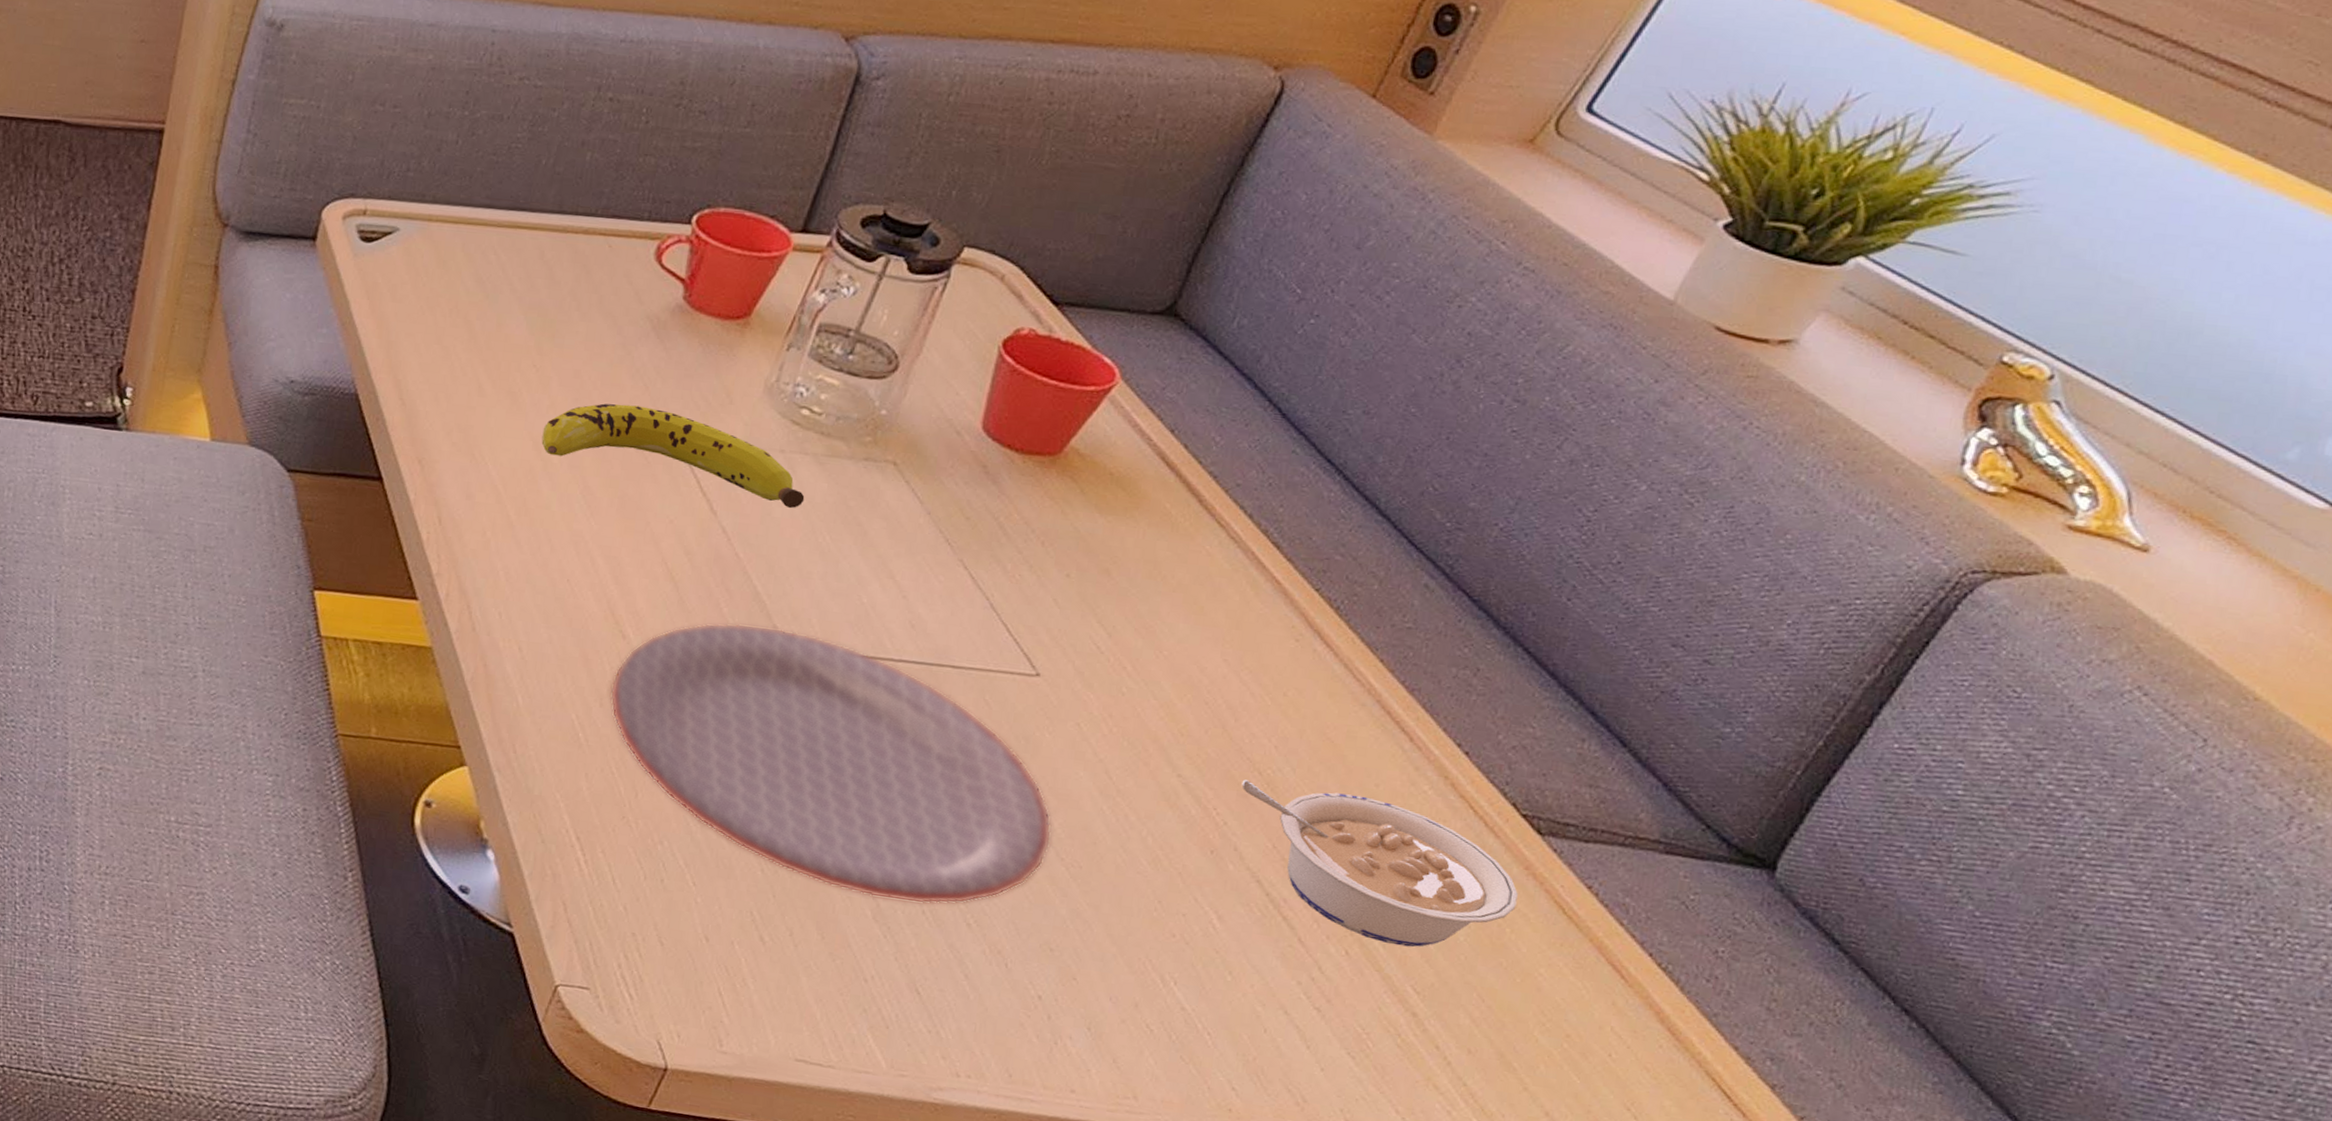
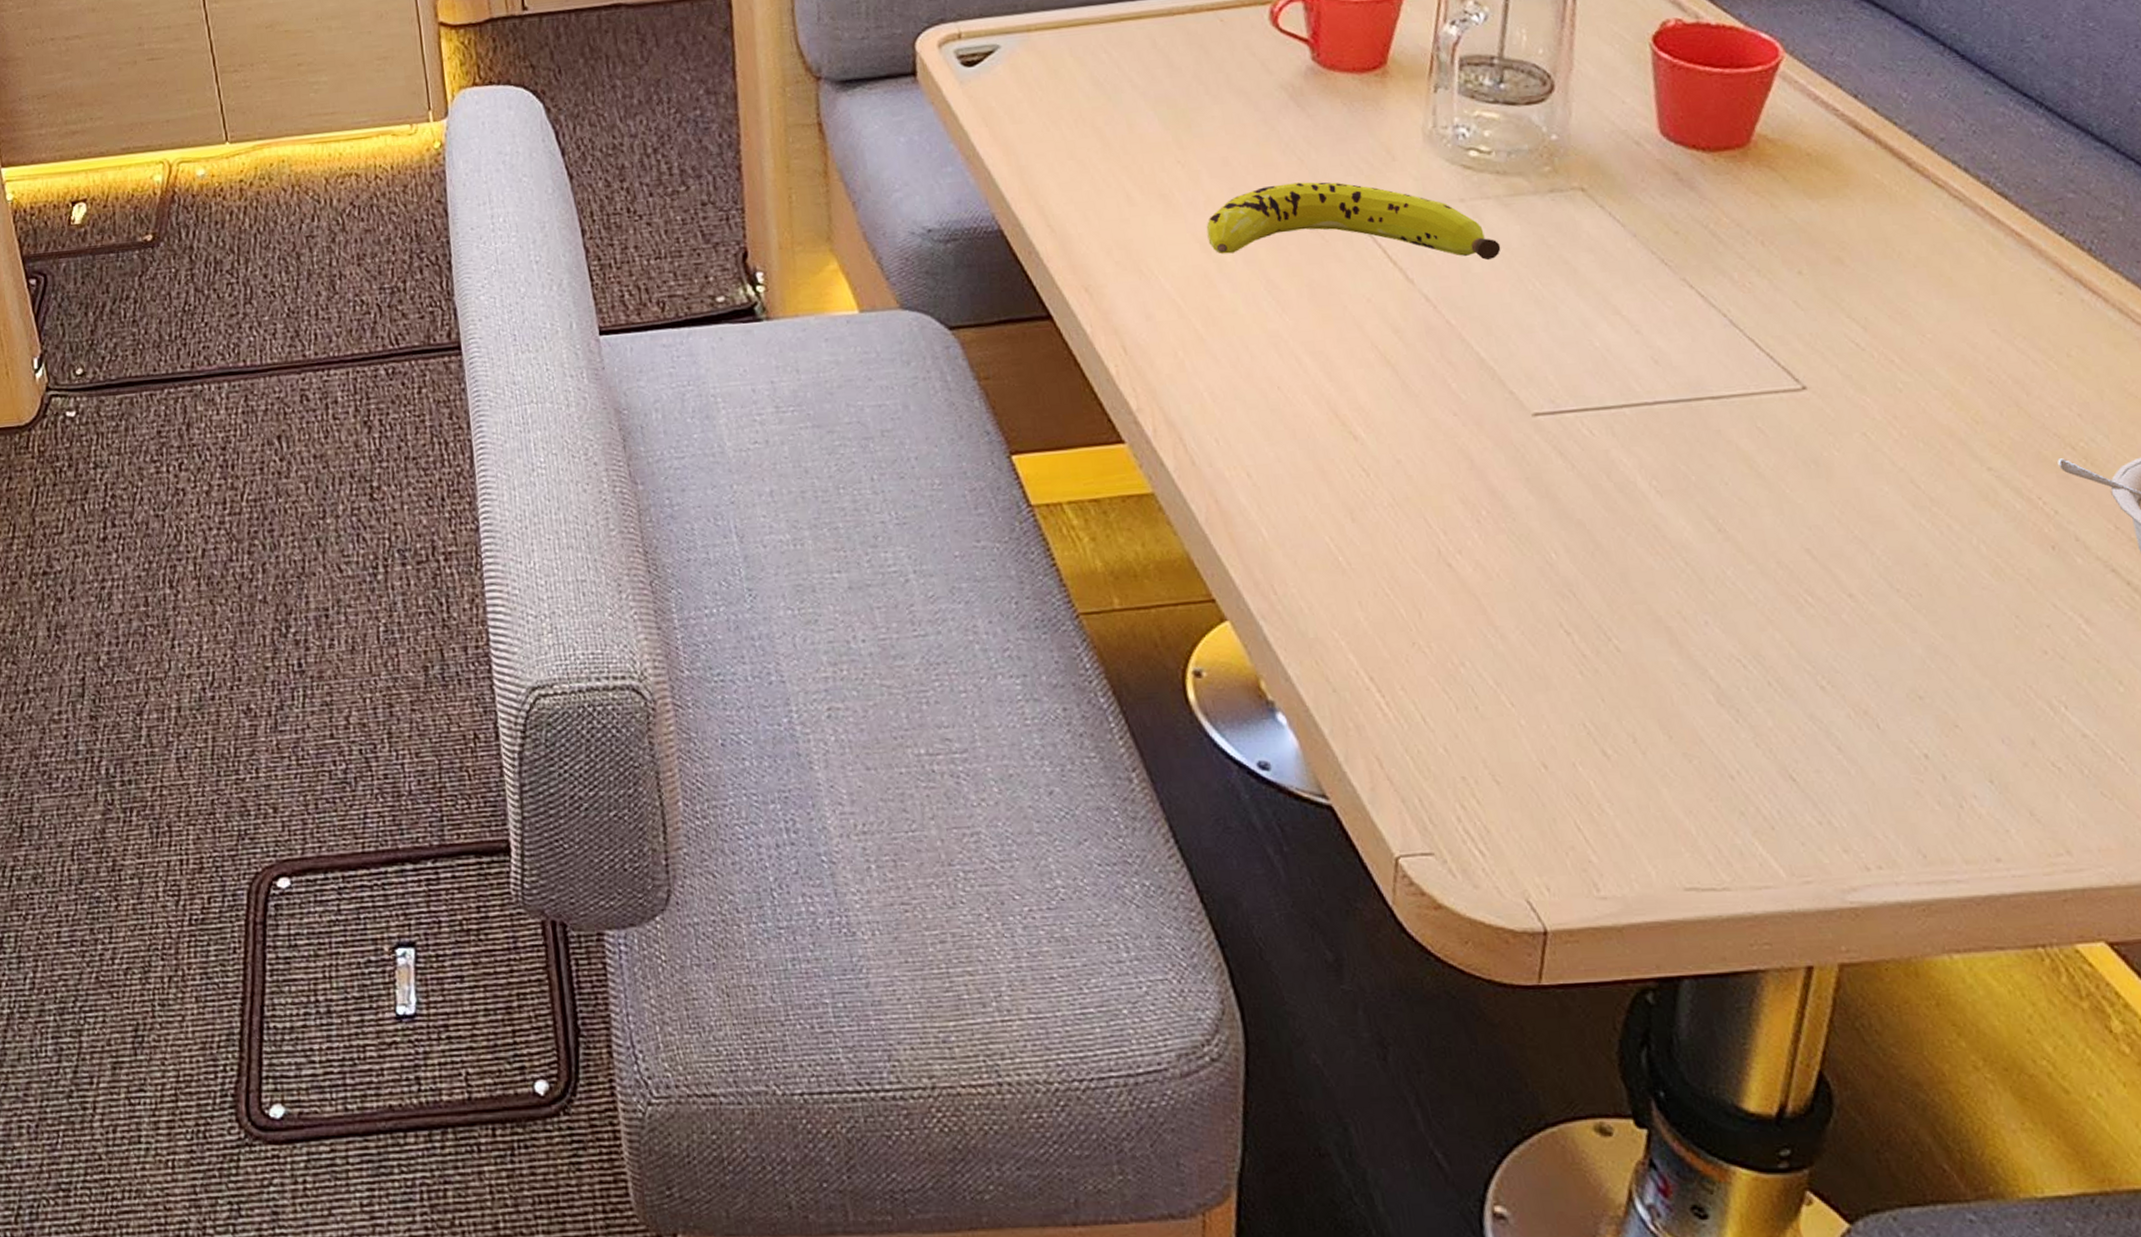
plate: present [609,623,1052,904] -> none [1356,393,1881,678]

